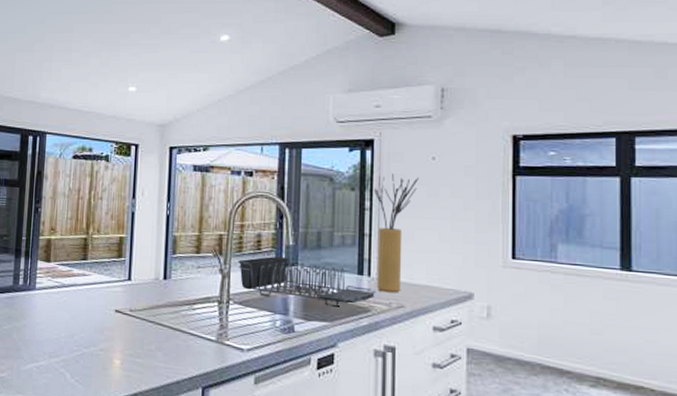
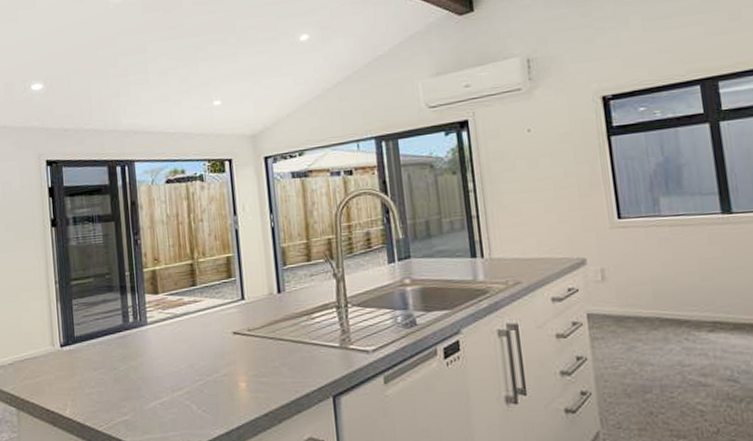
dish rack: present [238,256,375,307] -> none [350,252,491,295]
vase: present [374,173,418,293] -> none [475,151,517,272]

